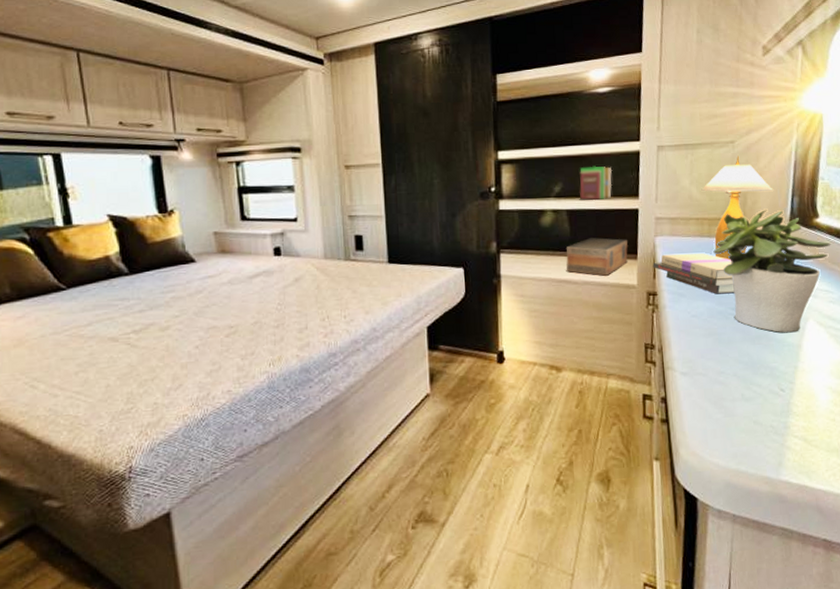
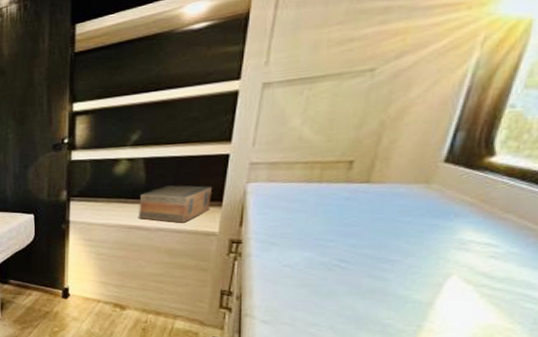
books: present [579,166,613,201] -> none [160,110,202,148]
books: present [652,253,735,294] -> none [240,200,348,244]
table lamp: present [701,155,773,261] -> none [316,85,425,208]
potted plant: present [713,210,831,333] -> none [322,149,508,289]

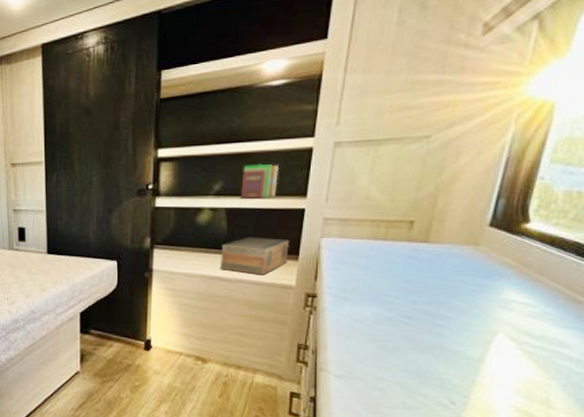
books: none [160,110,202,148] -> present [241,163,280,200]

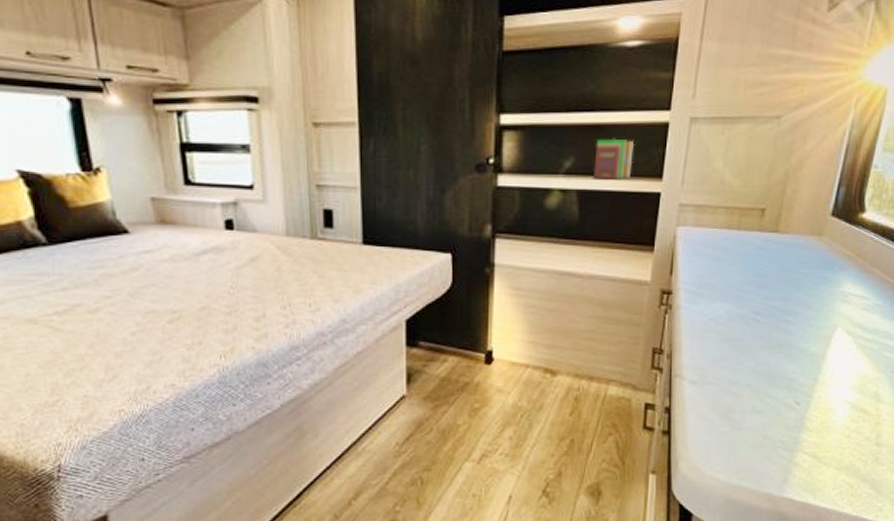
decorative box: present [219,237,289,276] -> none [570,225,644,271]

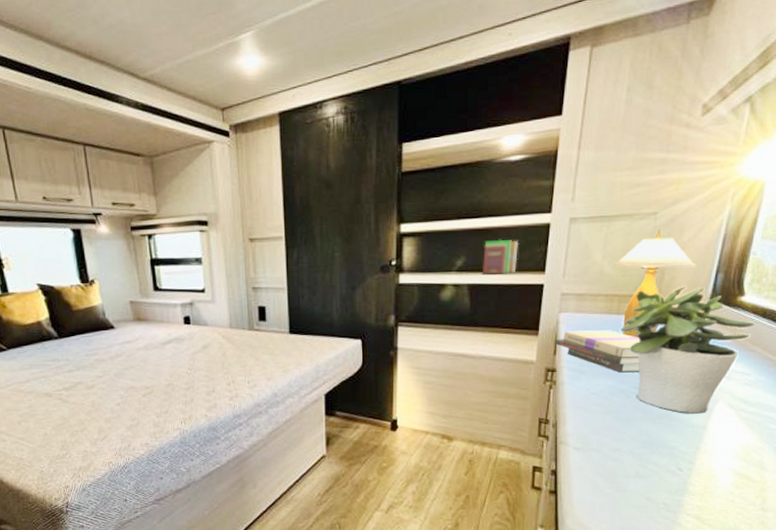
books: none [670,247,761,296] -> present [554,330,640,373]
table lamp: none [735,134,818,258] -> present [614,228,695,339]
potted plant: none [741,201,874,342] -> present [620,287,755,414]

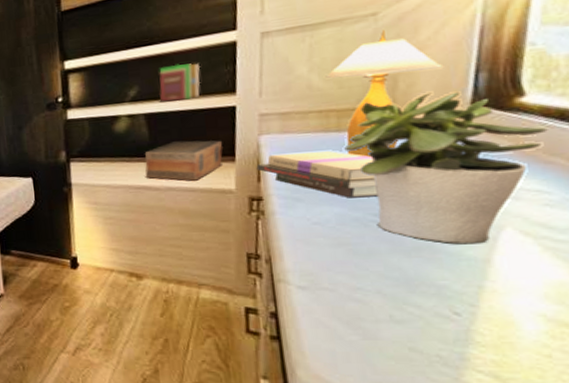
decorative box: none [463,313,529,352] -> present [145,140,223,182]

